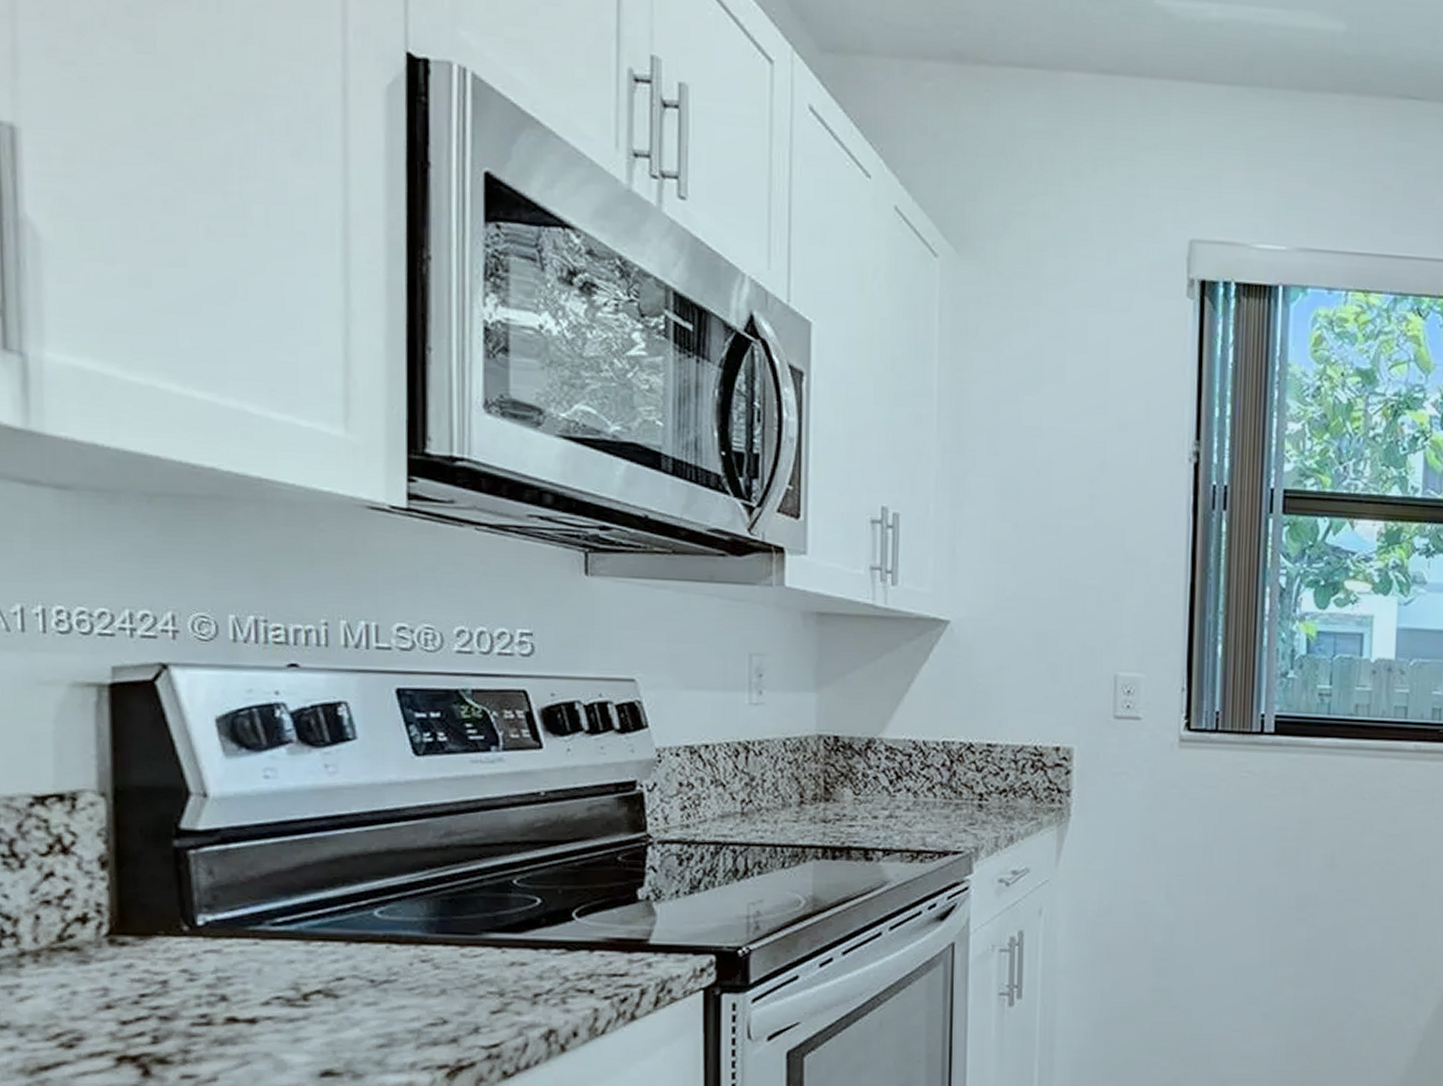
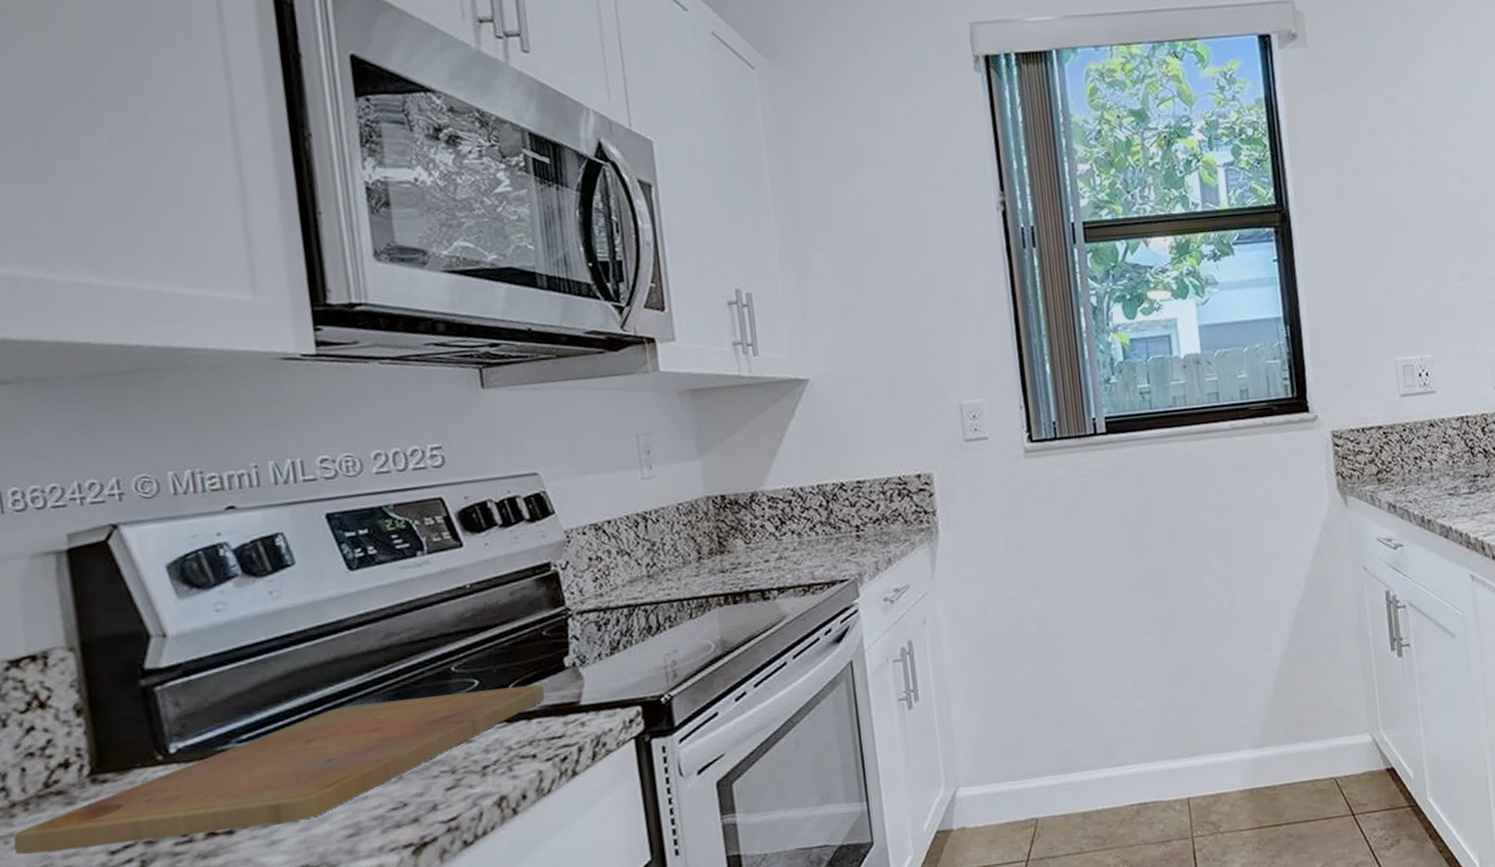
cutting board: none [19,904,611,1021] -> present [14,684,545,855]

